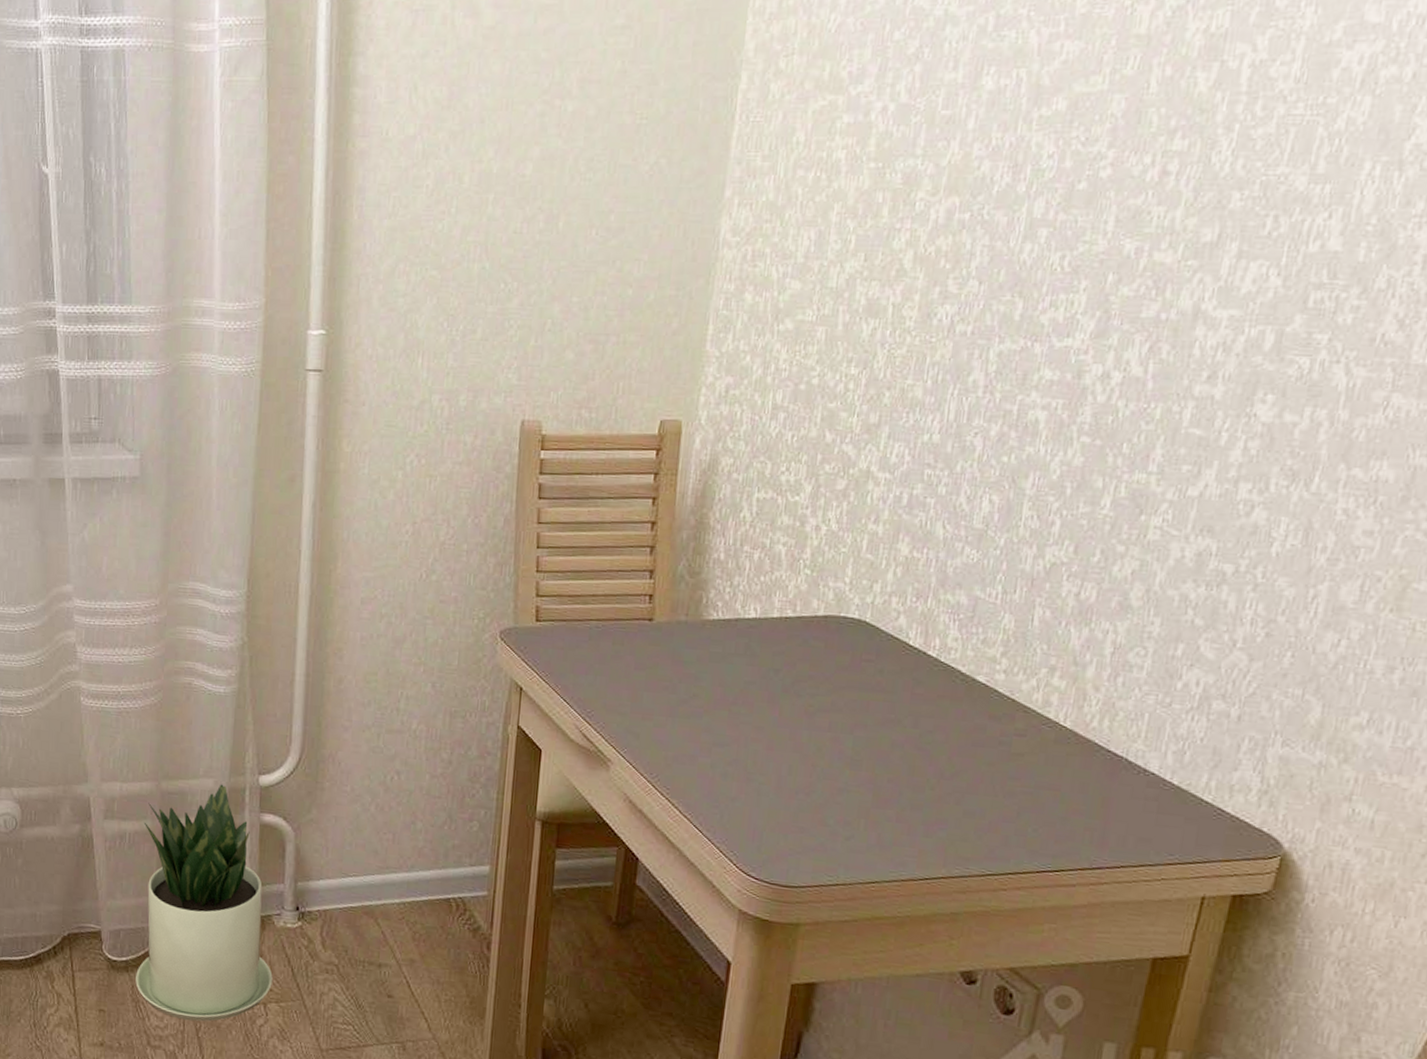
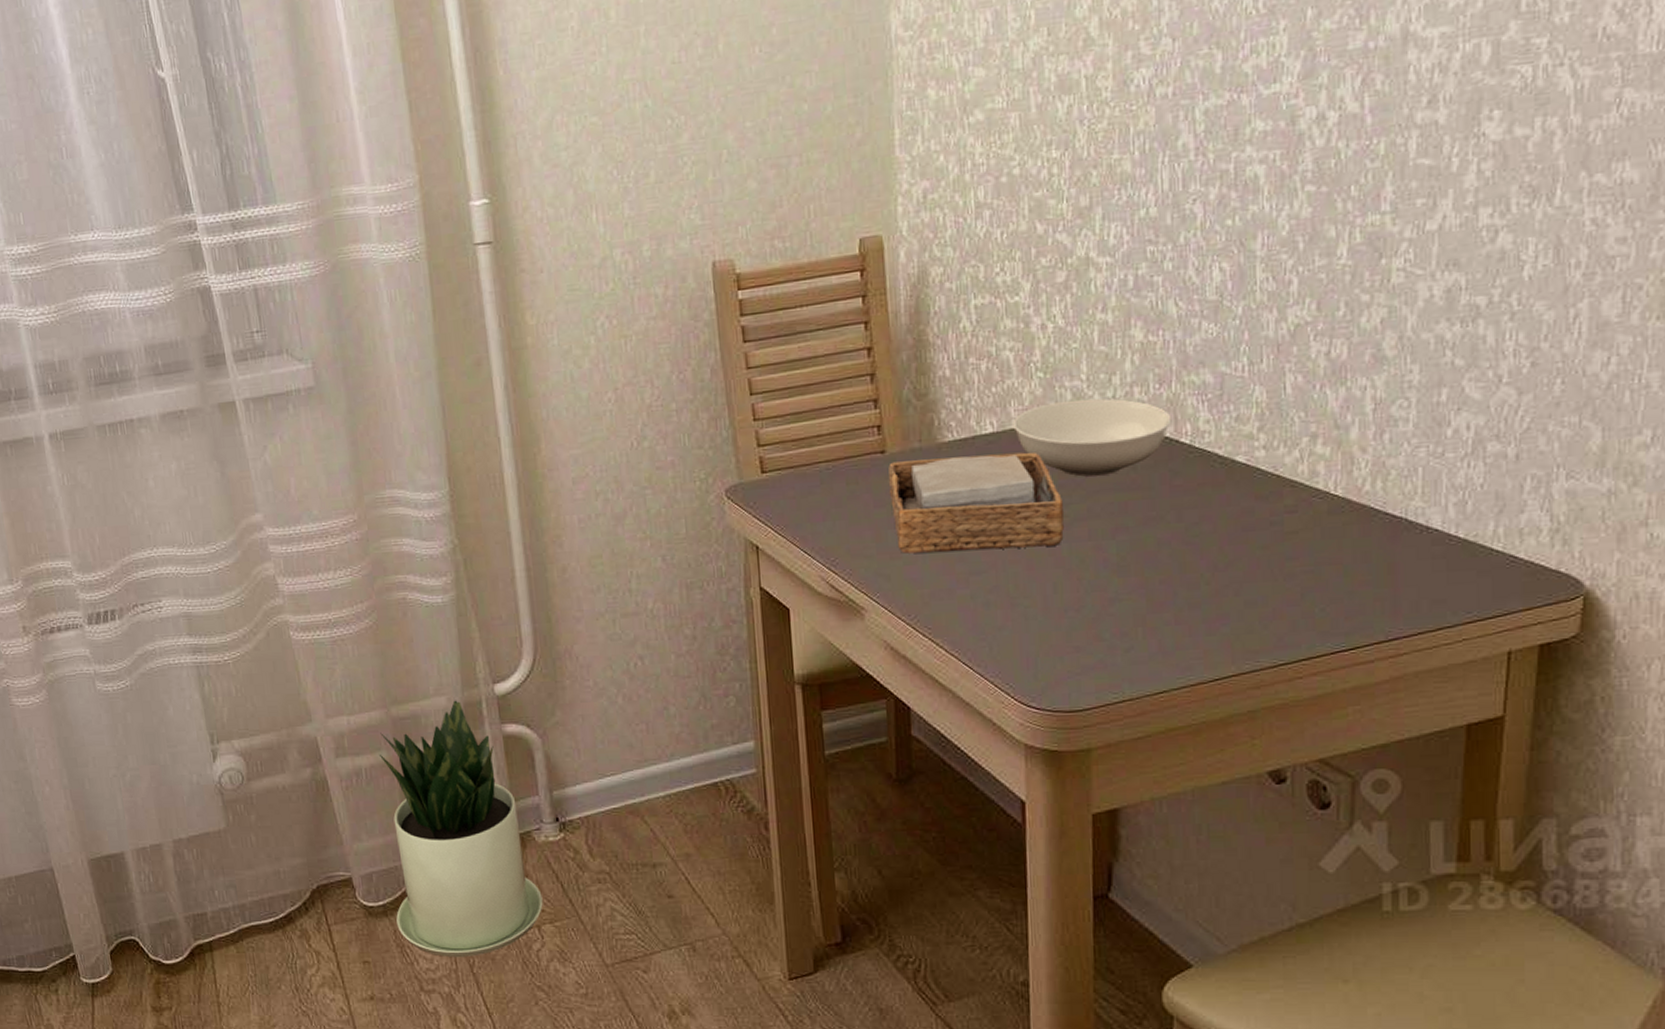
napkin holder: none [650,630,810,732] -> present [887,452,1064,554]
bowl: none [774,599,923,675] -> present [1013,398,1172,478]

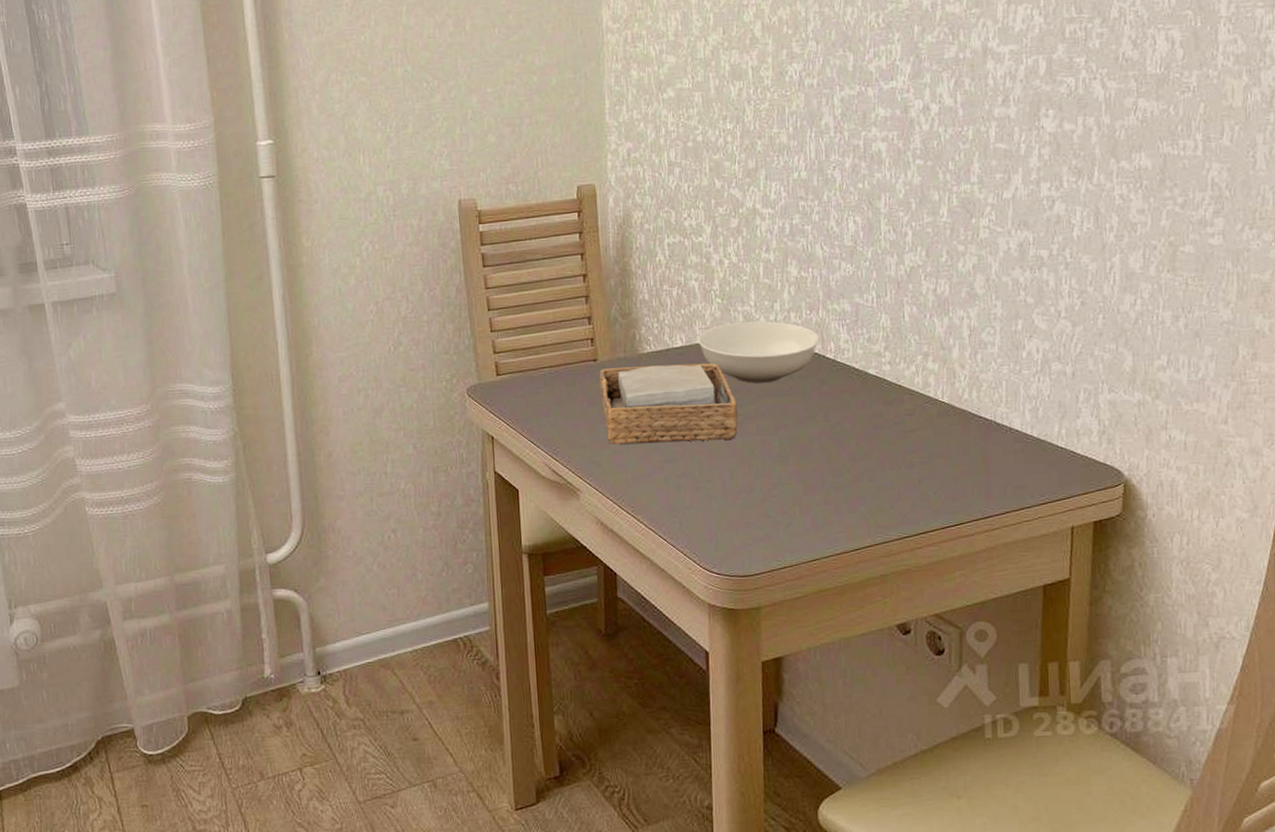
planter: present [378,700,543,957] -> none [162,568,305,799]

